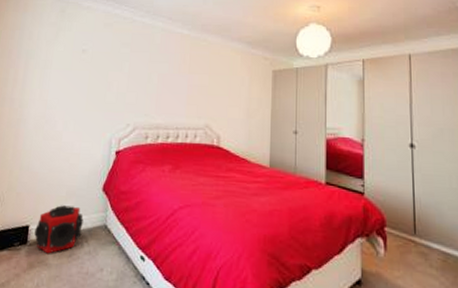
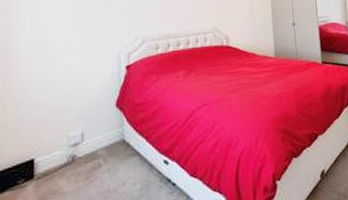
speaker: present [34,205,84,254] -> none [42,128,98,183]

